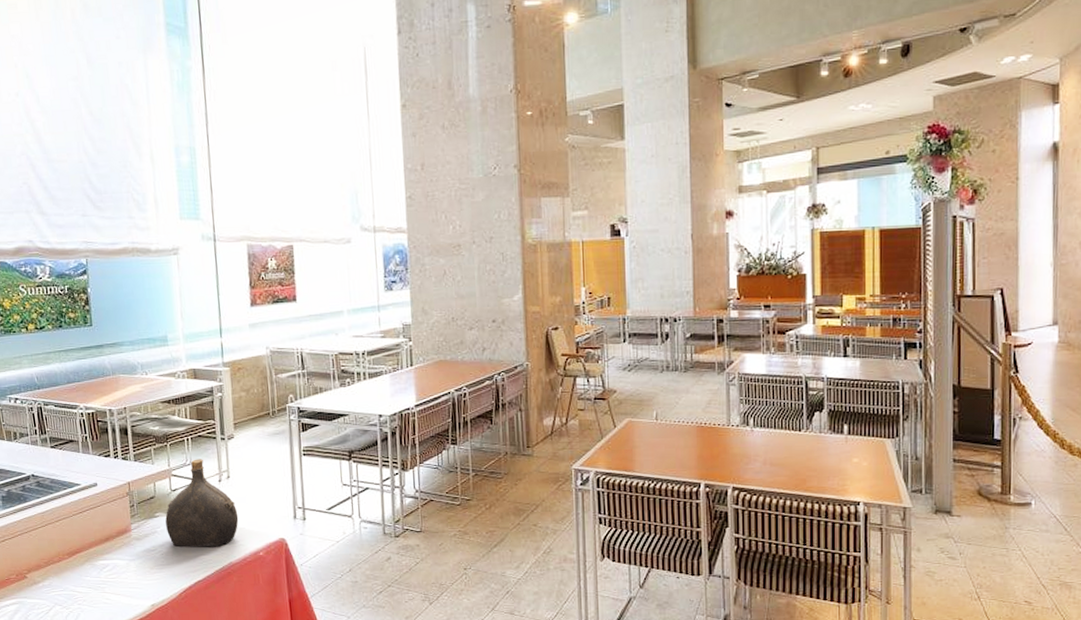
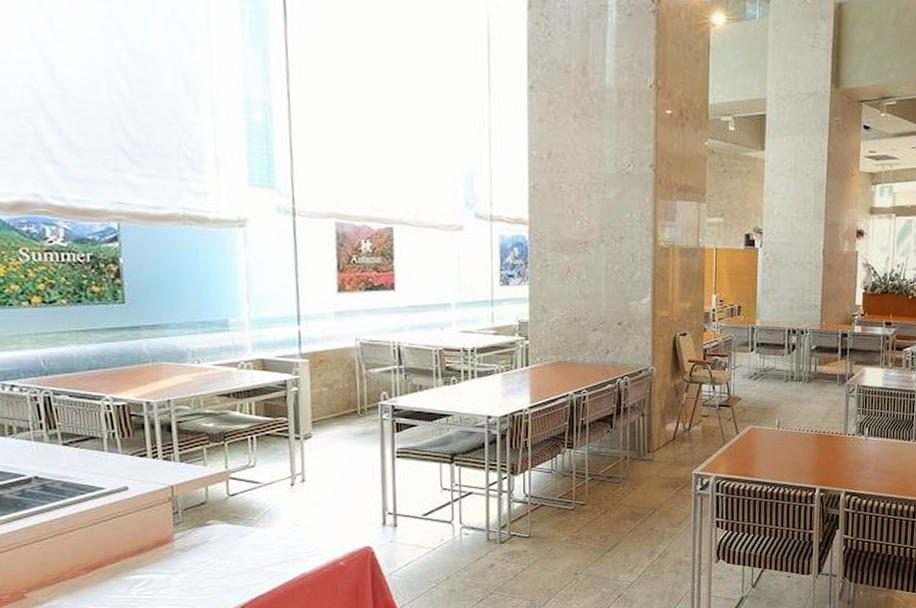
water jug: present [165,459,239,547] -> none [220,460,315,558]

